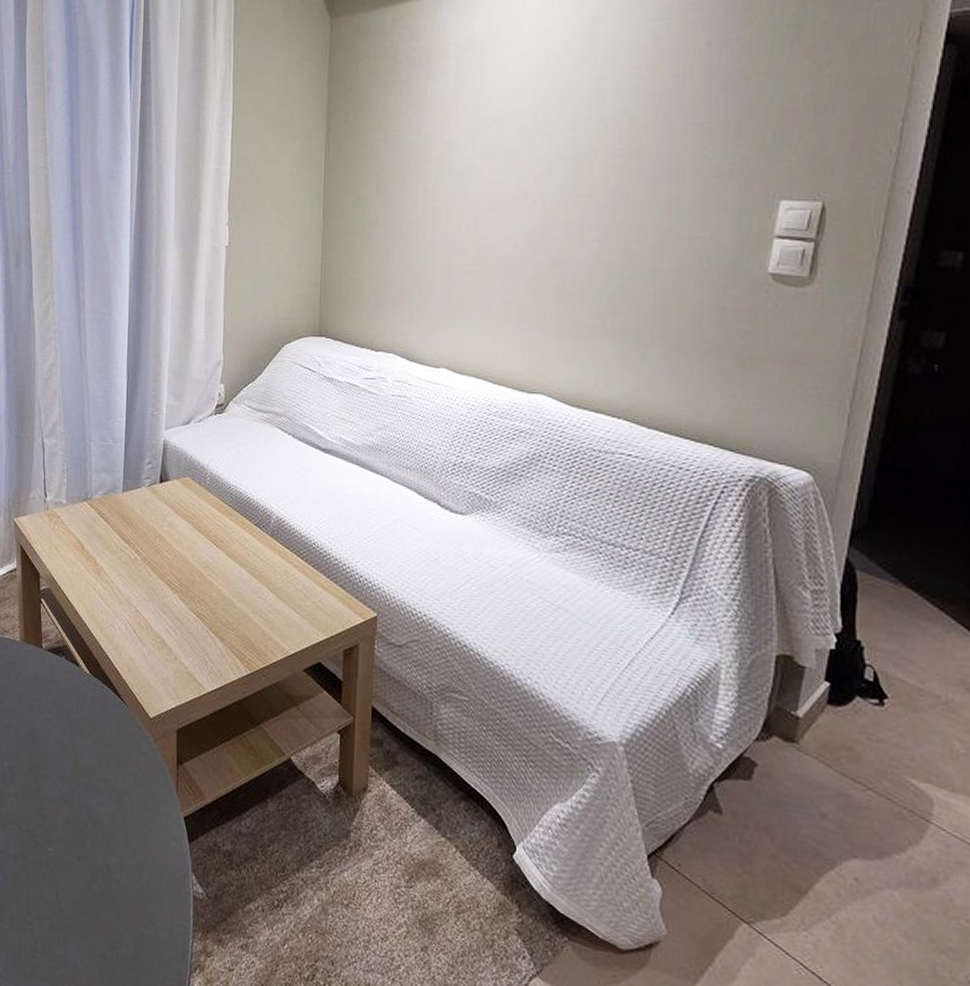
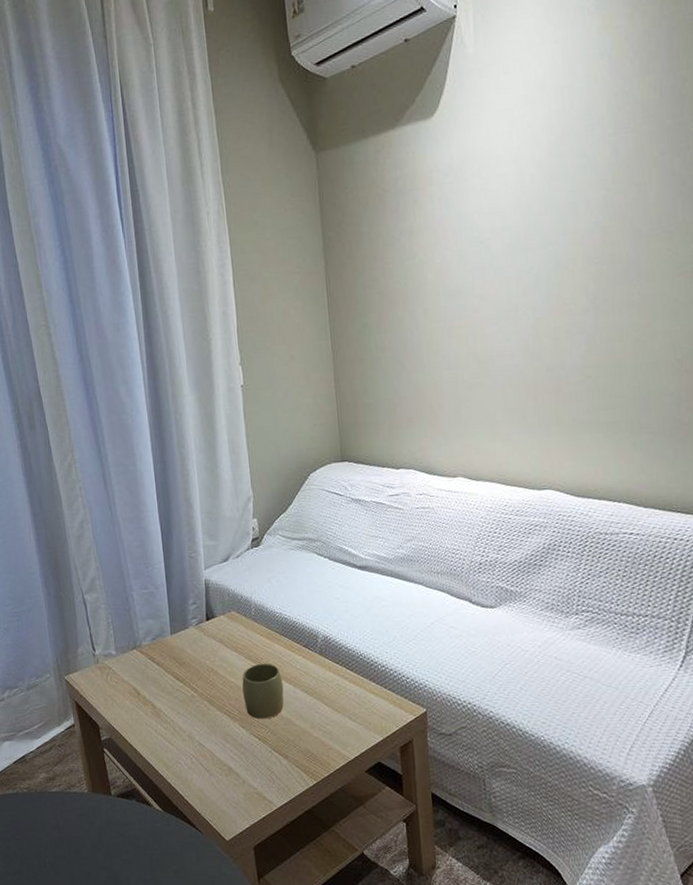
mug: none [187,535,229,596] -> present [242,663,284,720]

